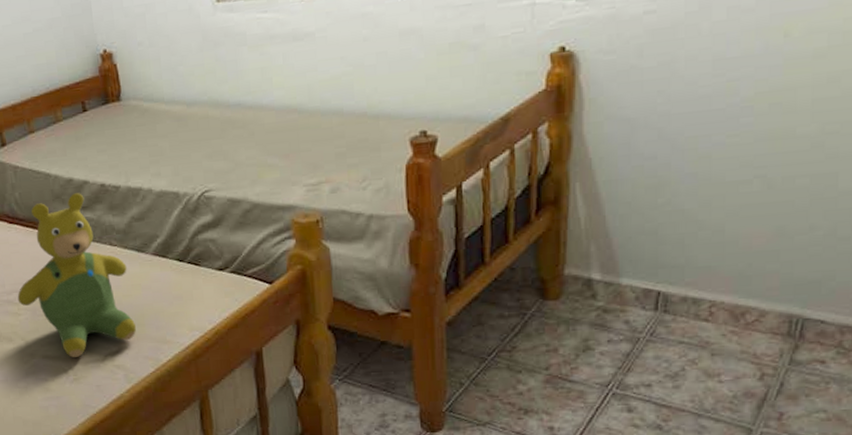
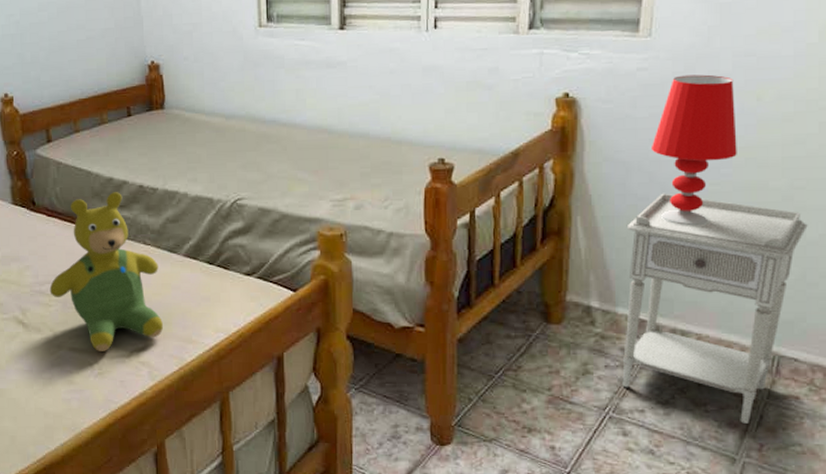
nightstand: none [627,149,841,392] -> present [622,193,808,424]
table lamp: none [659,11,760,185] -> present [650,74,737,226]

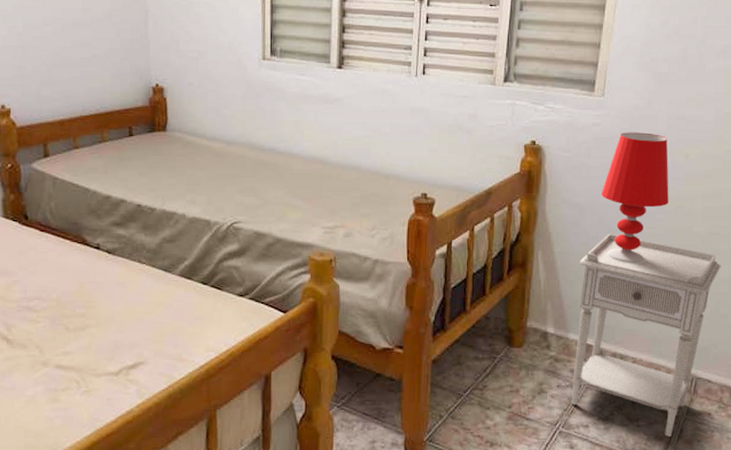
teddy bear: present [49,192,164,351] -> none [38,210,155,369]

